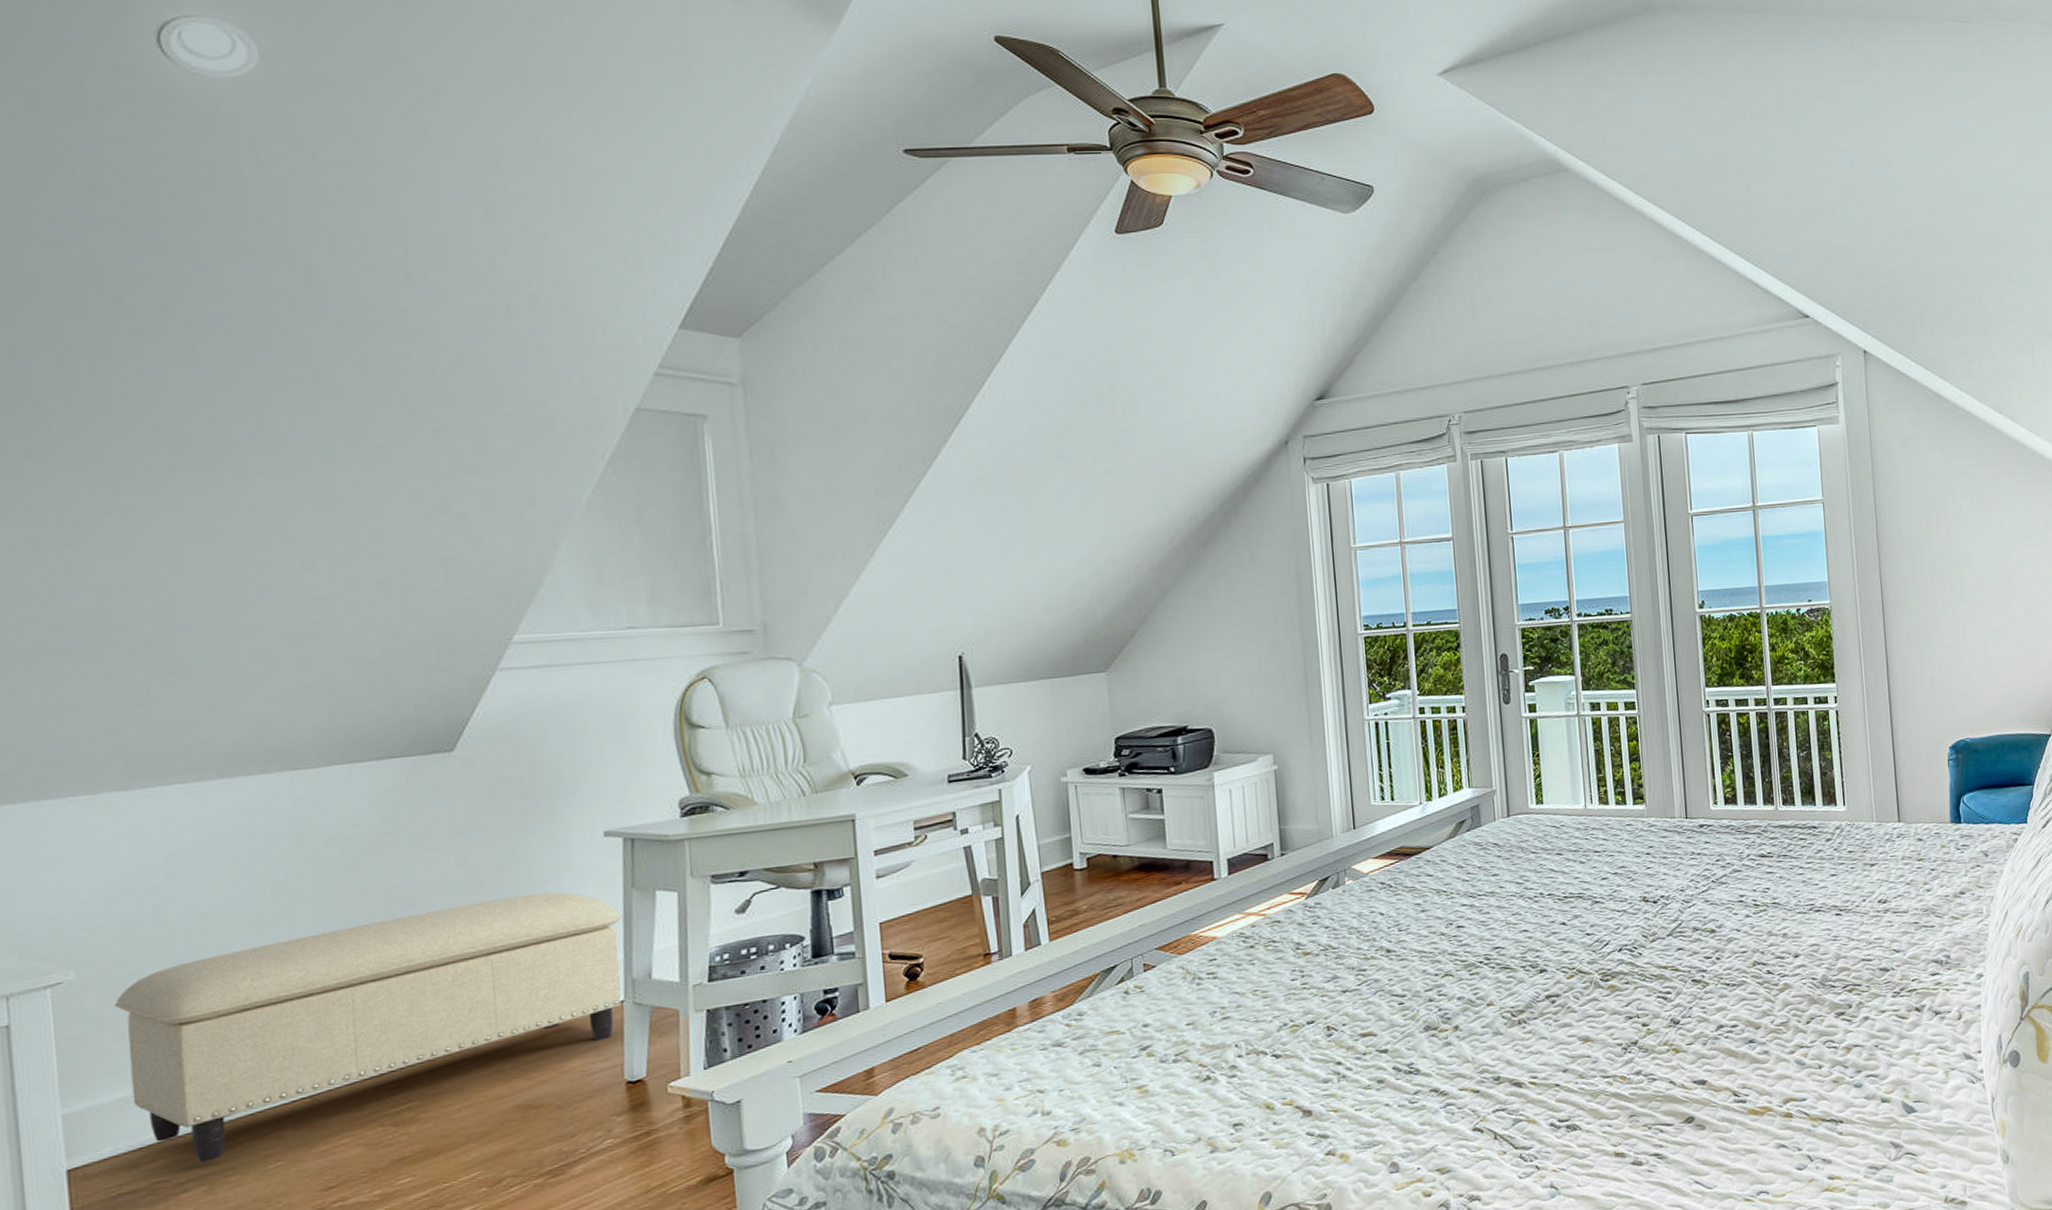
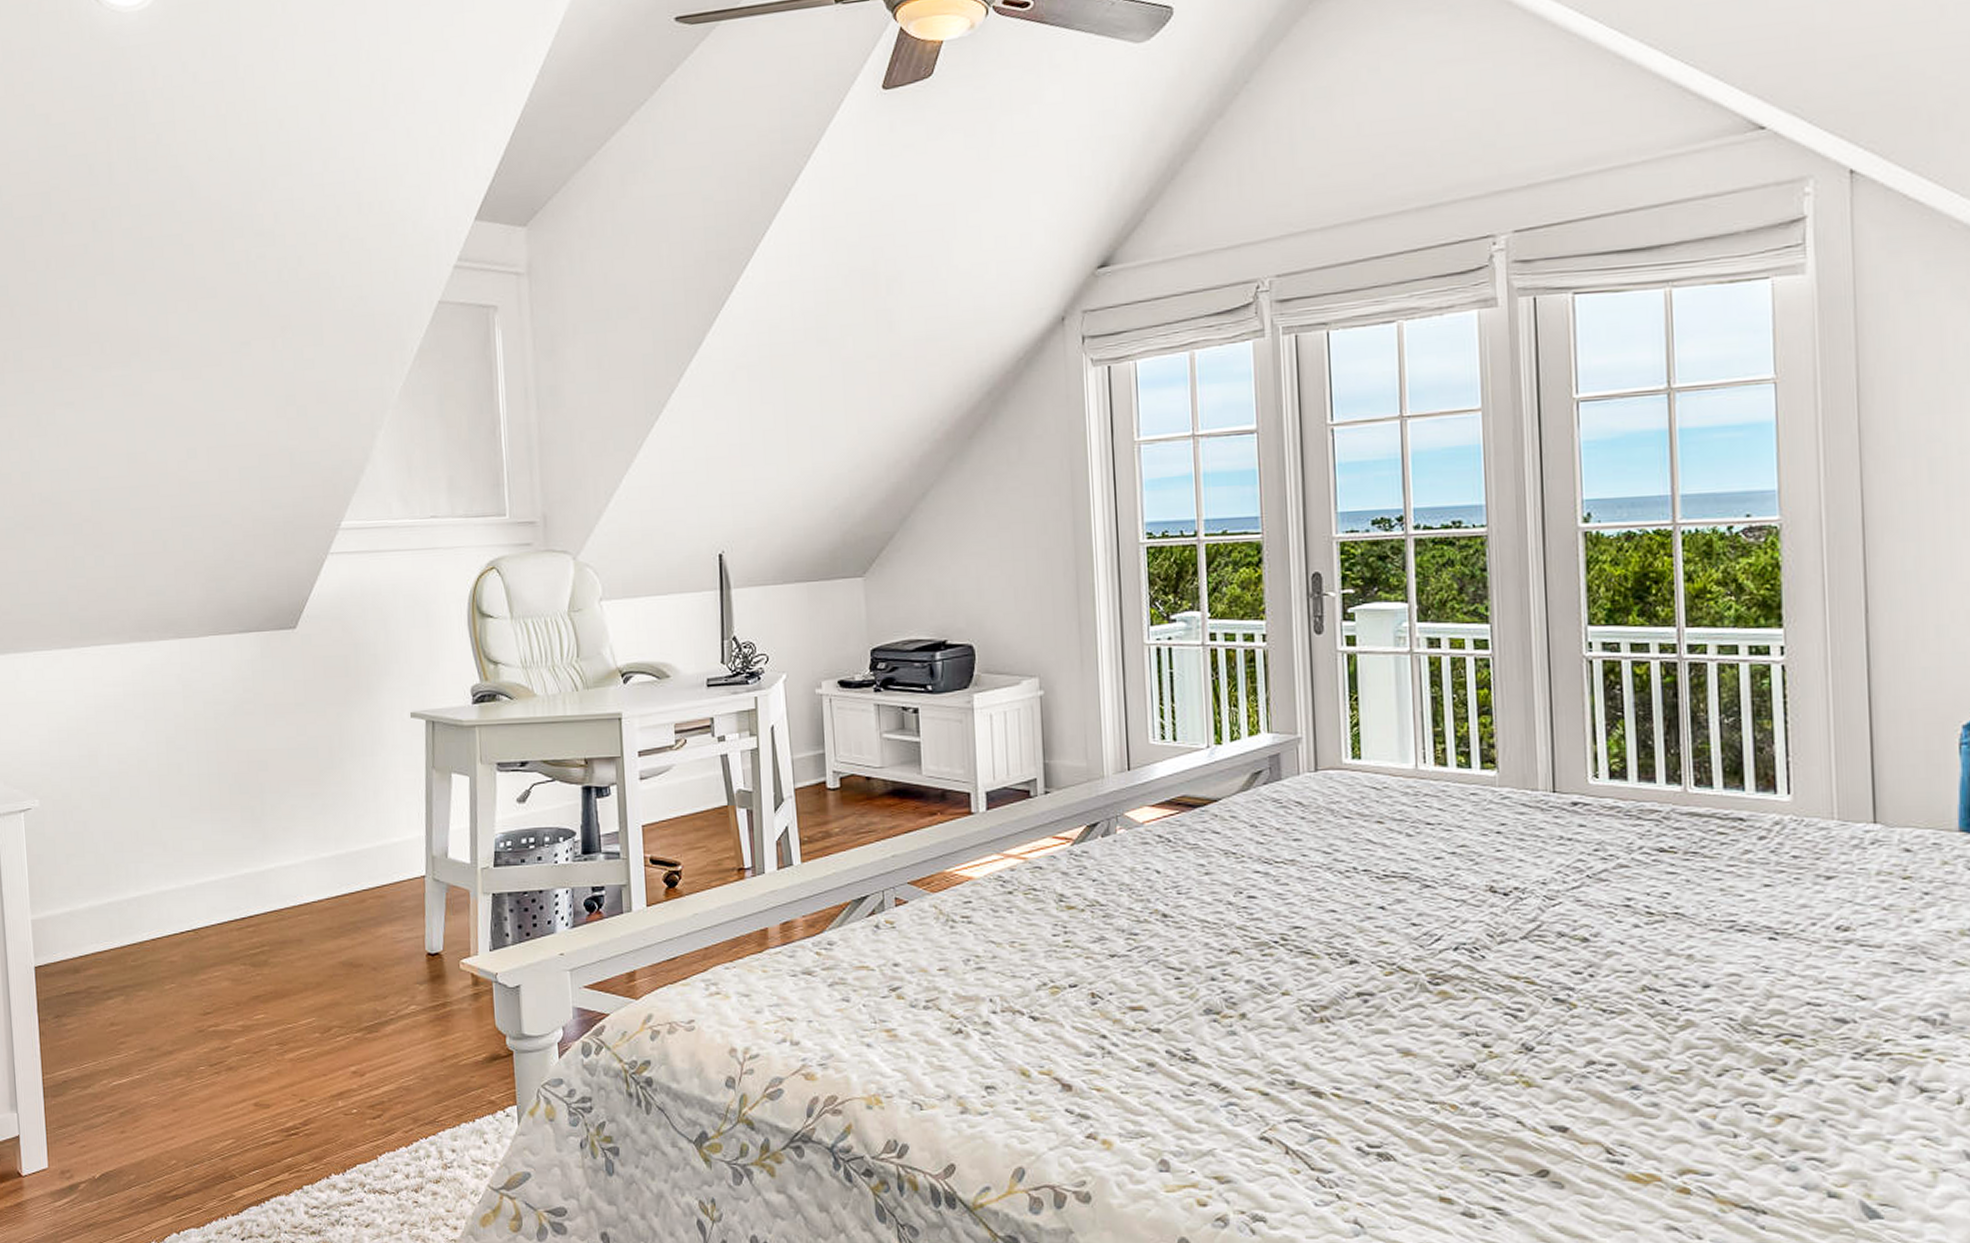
ottoman: present [113,892,623,1162] -> none [63,766,425,975]

